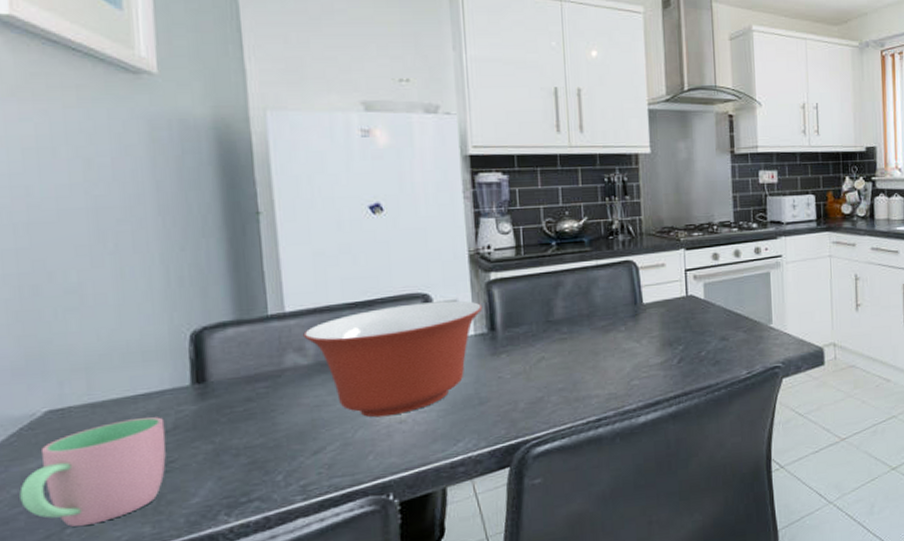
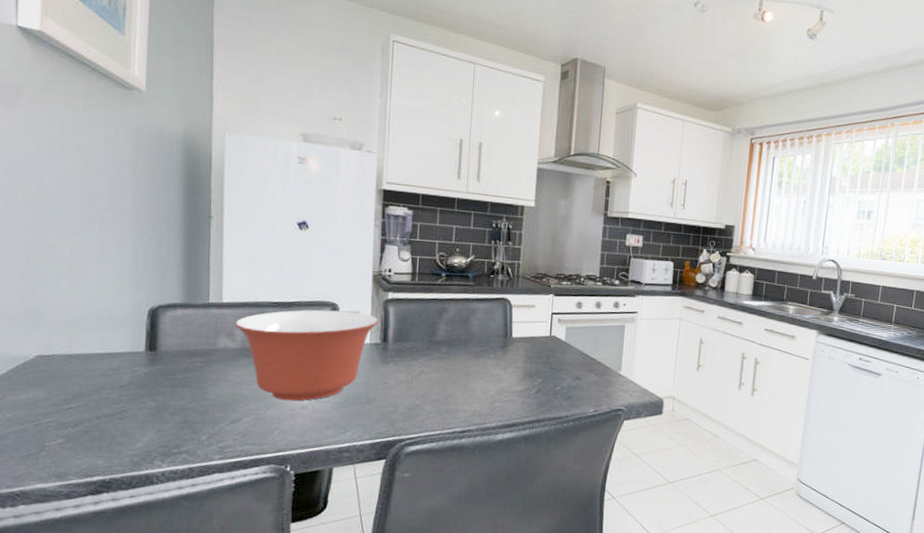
cup: present [19,417,166,527] -> none [11,372,122,451]

